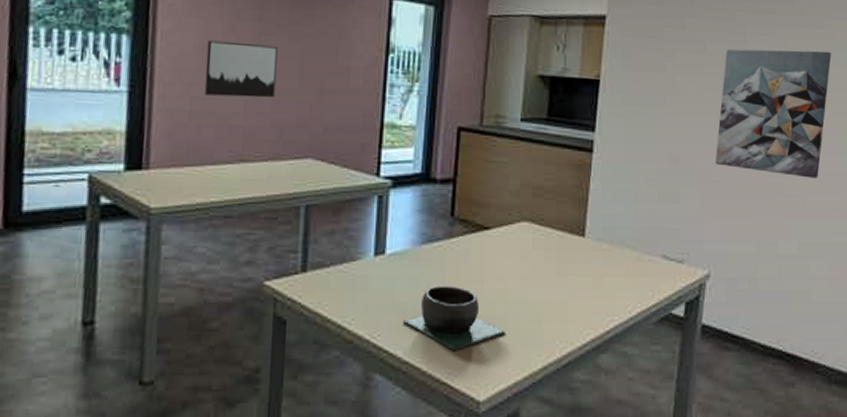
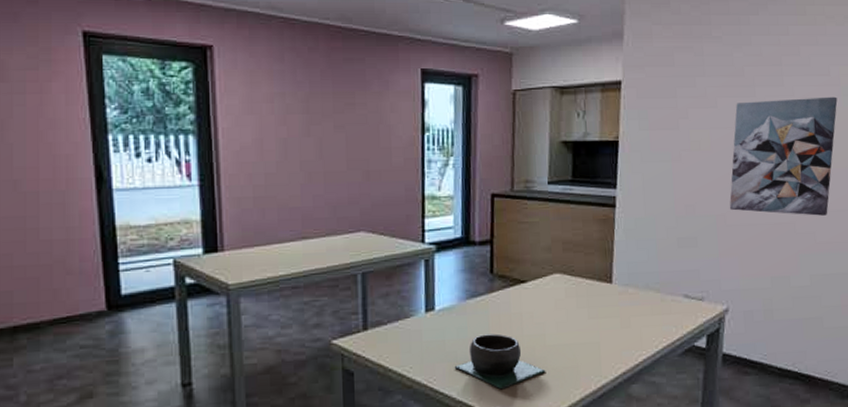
wall art: present [204,40,277,98] -> none [263,133,327,183]

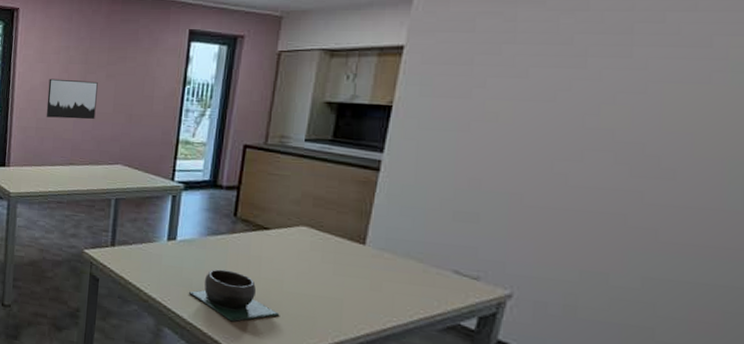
wall art: none [263,133,327,183] -> present [46,78,98,120]
wall art: present [729,96,838,216] -> none [529,72,720,212]

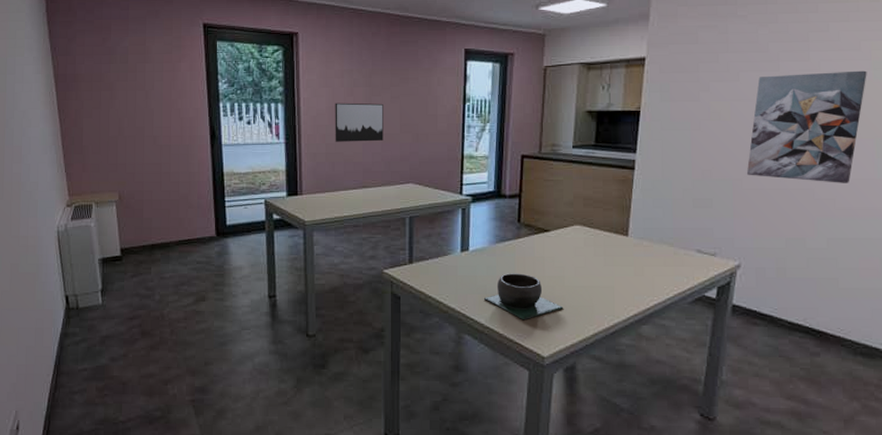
wall art: none [529,72,720,212] -> present [746,70,867,183]

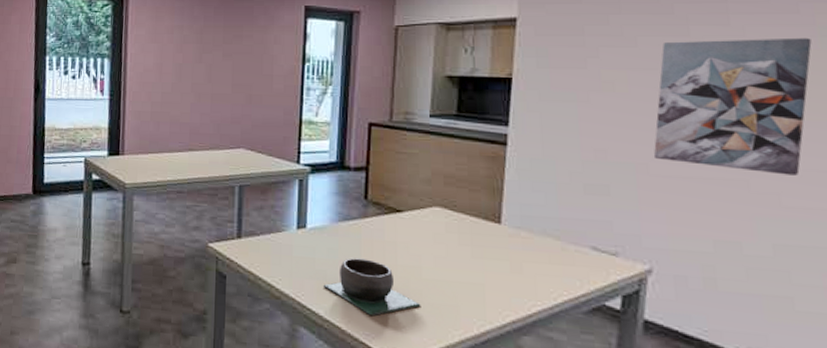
wall art: present [335,103,383,142] -> none [161,59,214,102]

